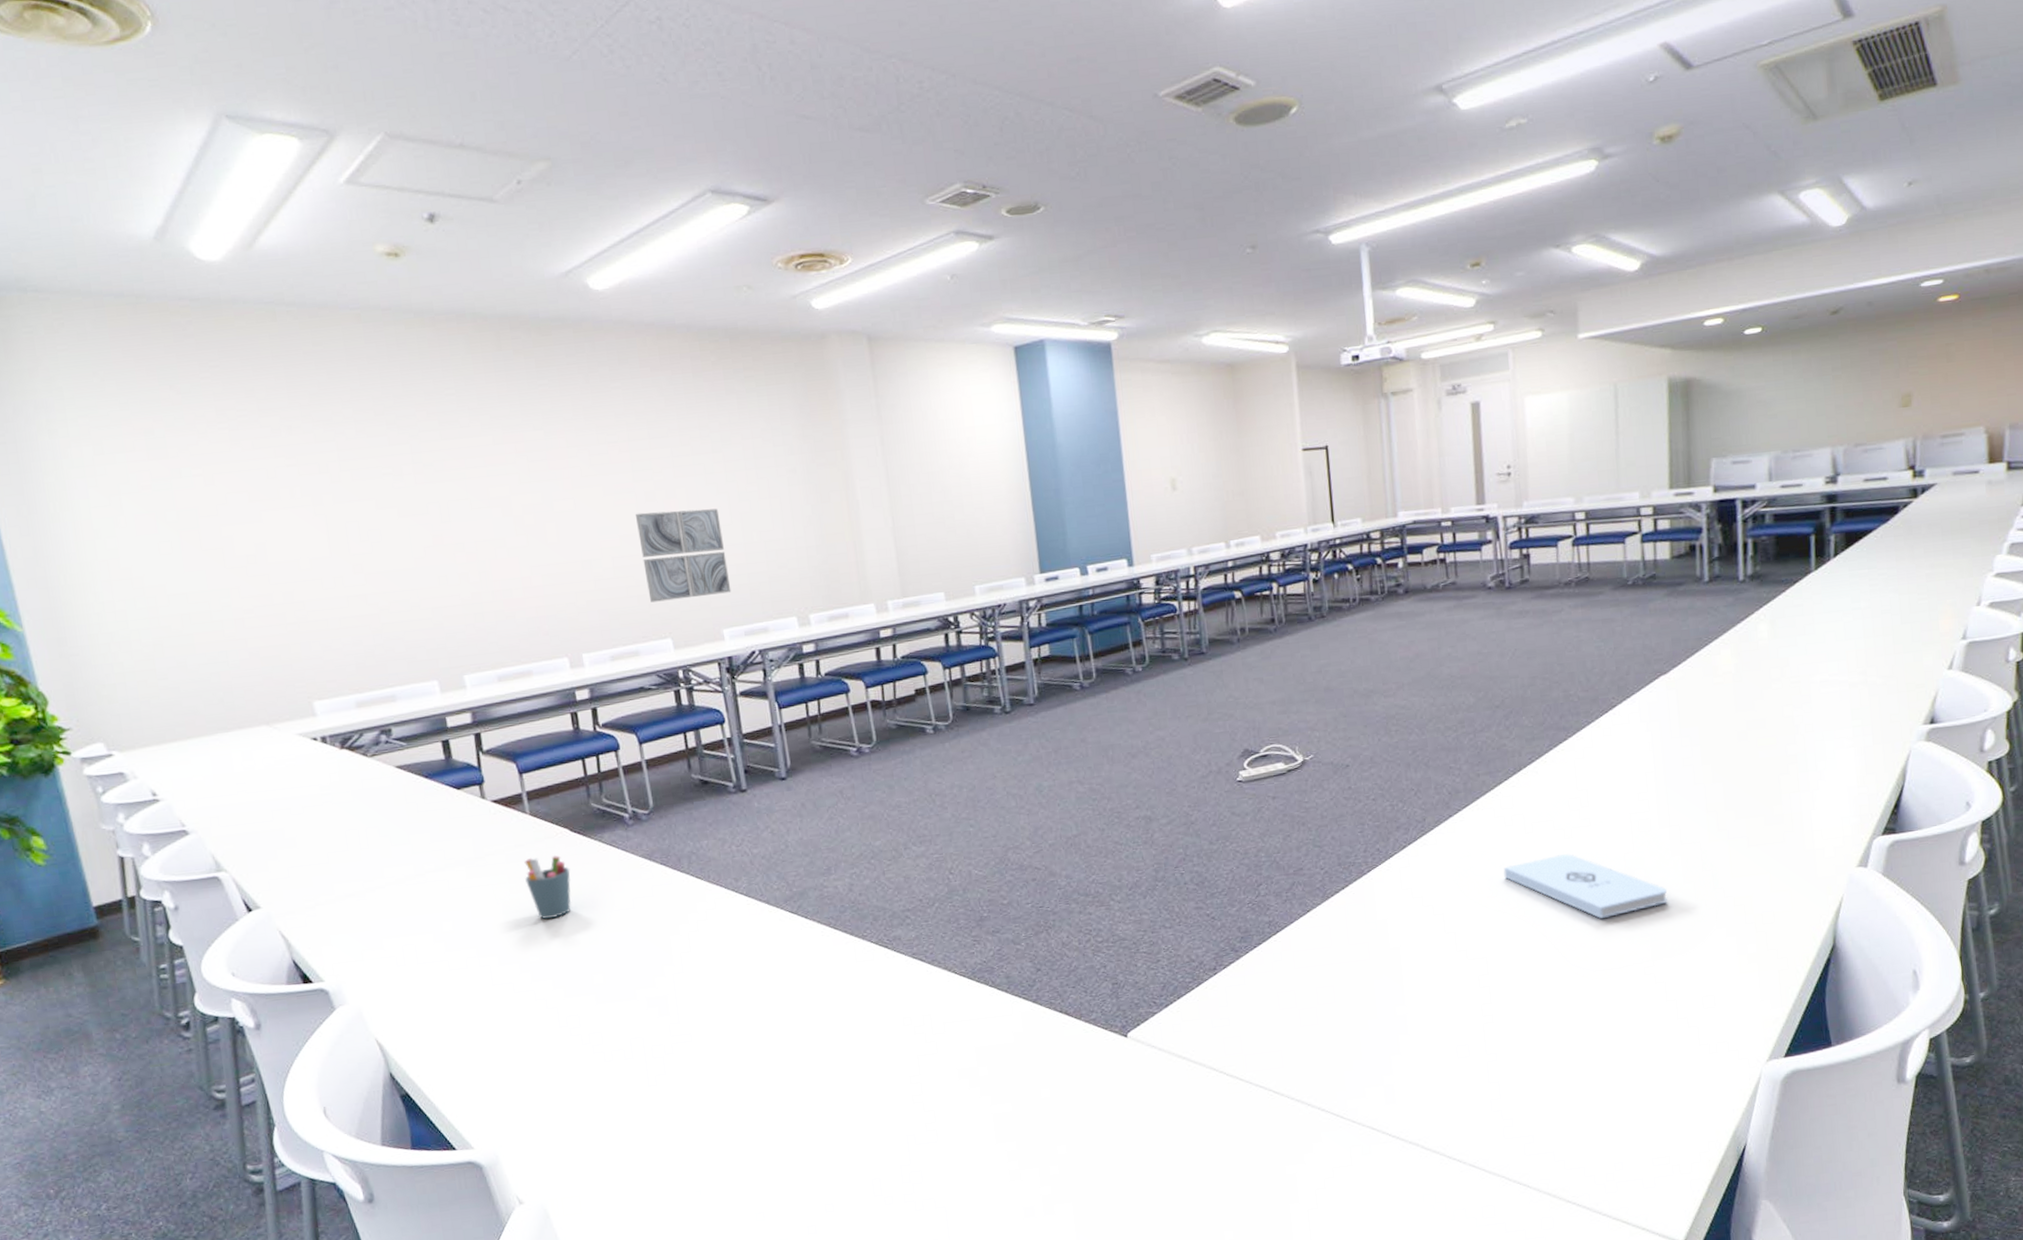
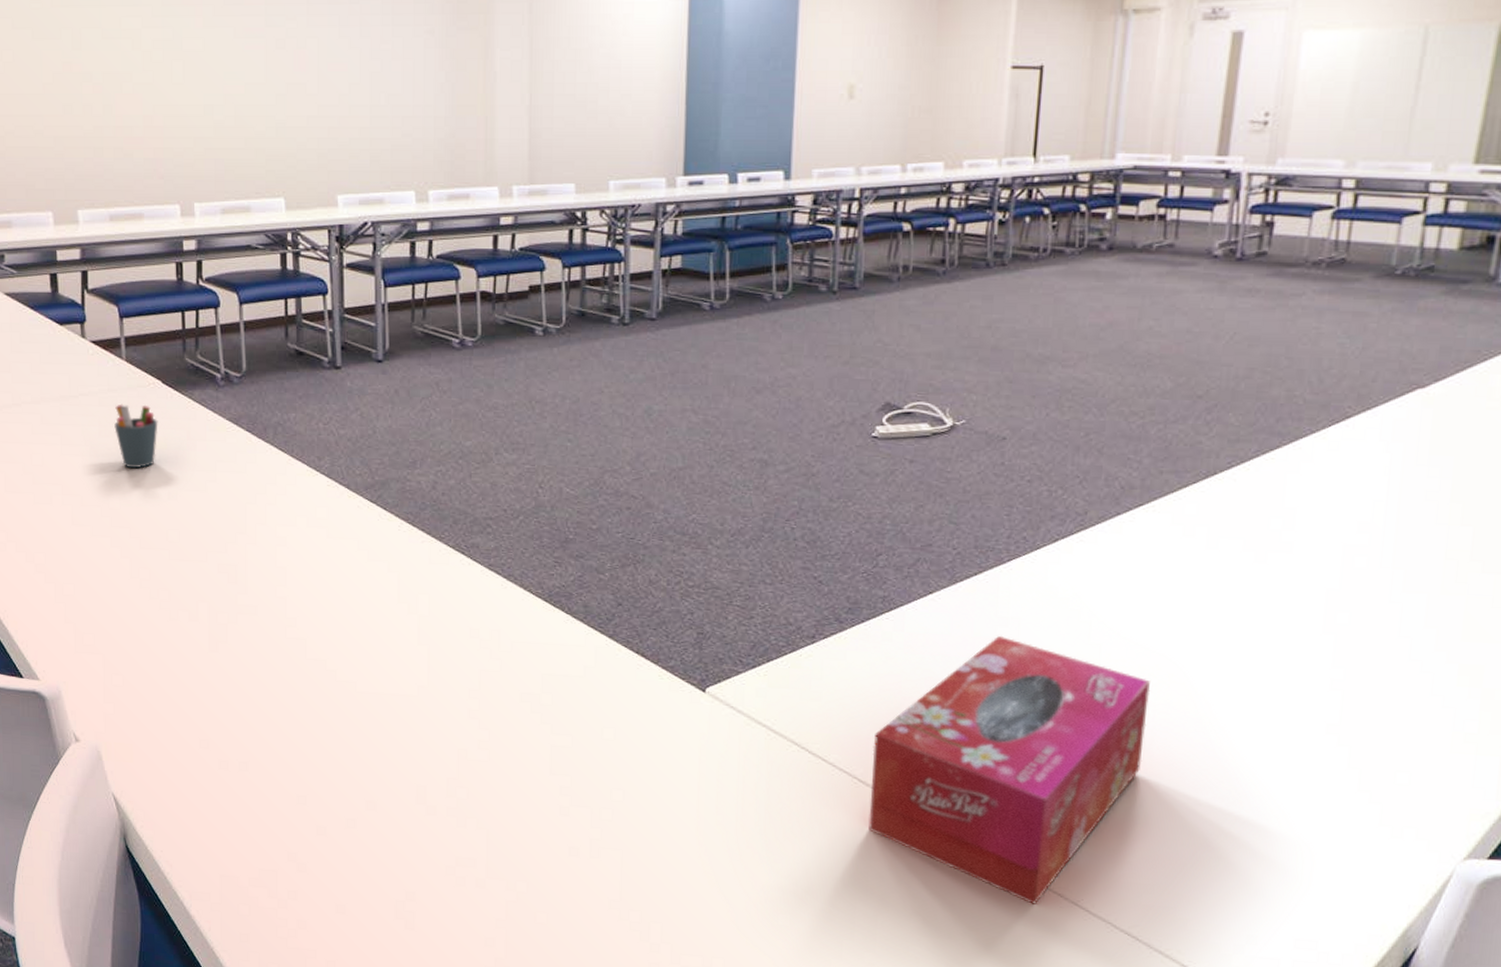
wall art: present [635,508,732,603] -> none [262,61,351,158]
tissue box: none [1281,938,1506,1174] -> present [868,635,1151,905]
notepad: present [1503,854,1668,918] -> none [1172,578,1375,660]

